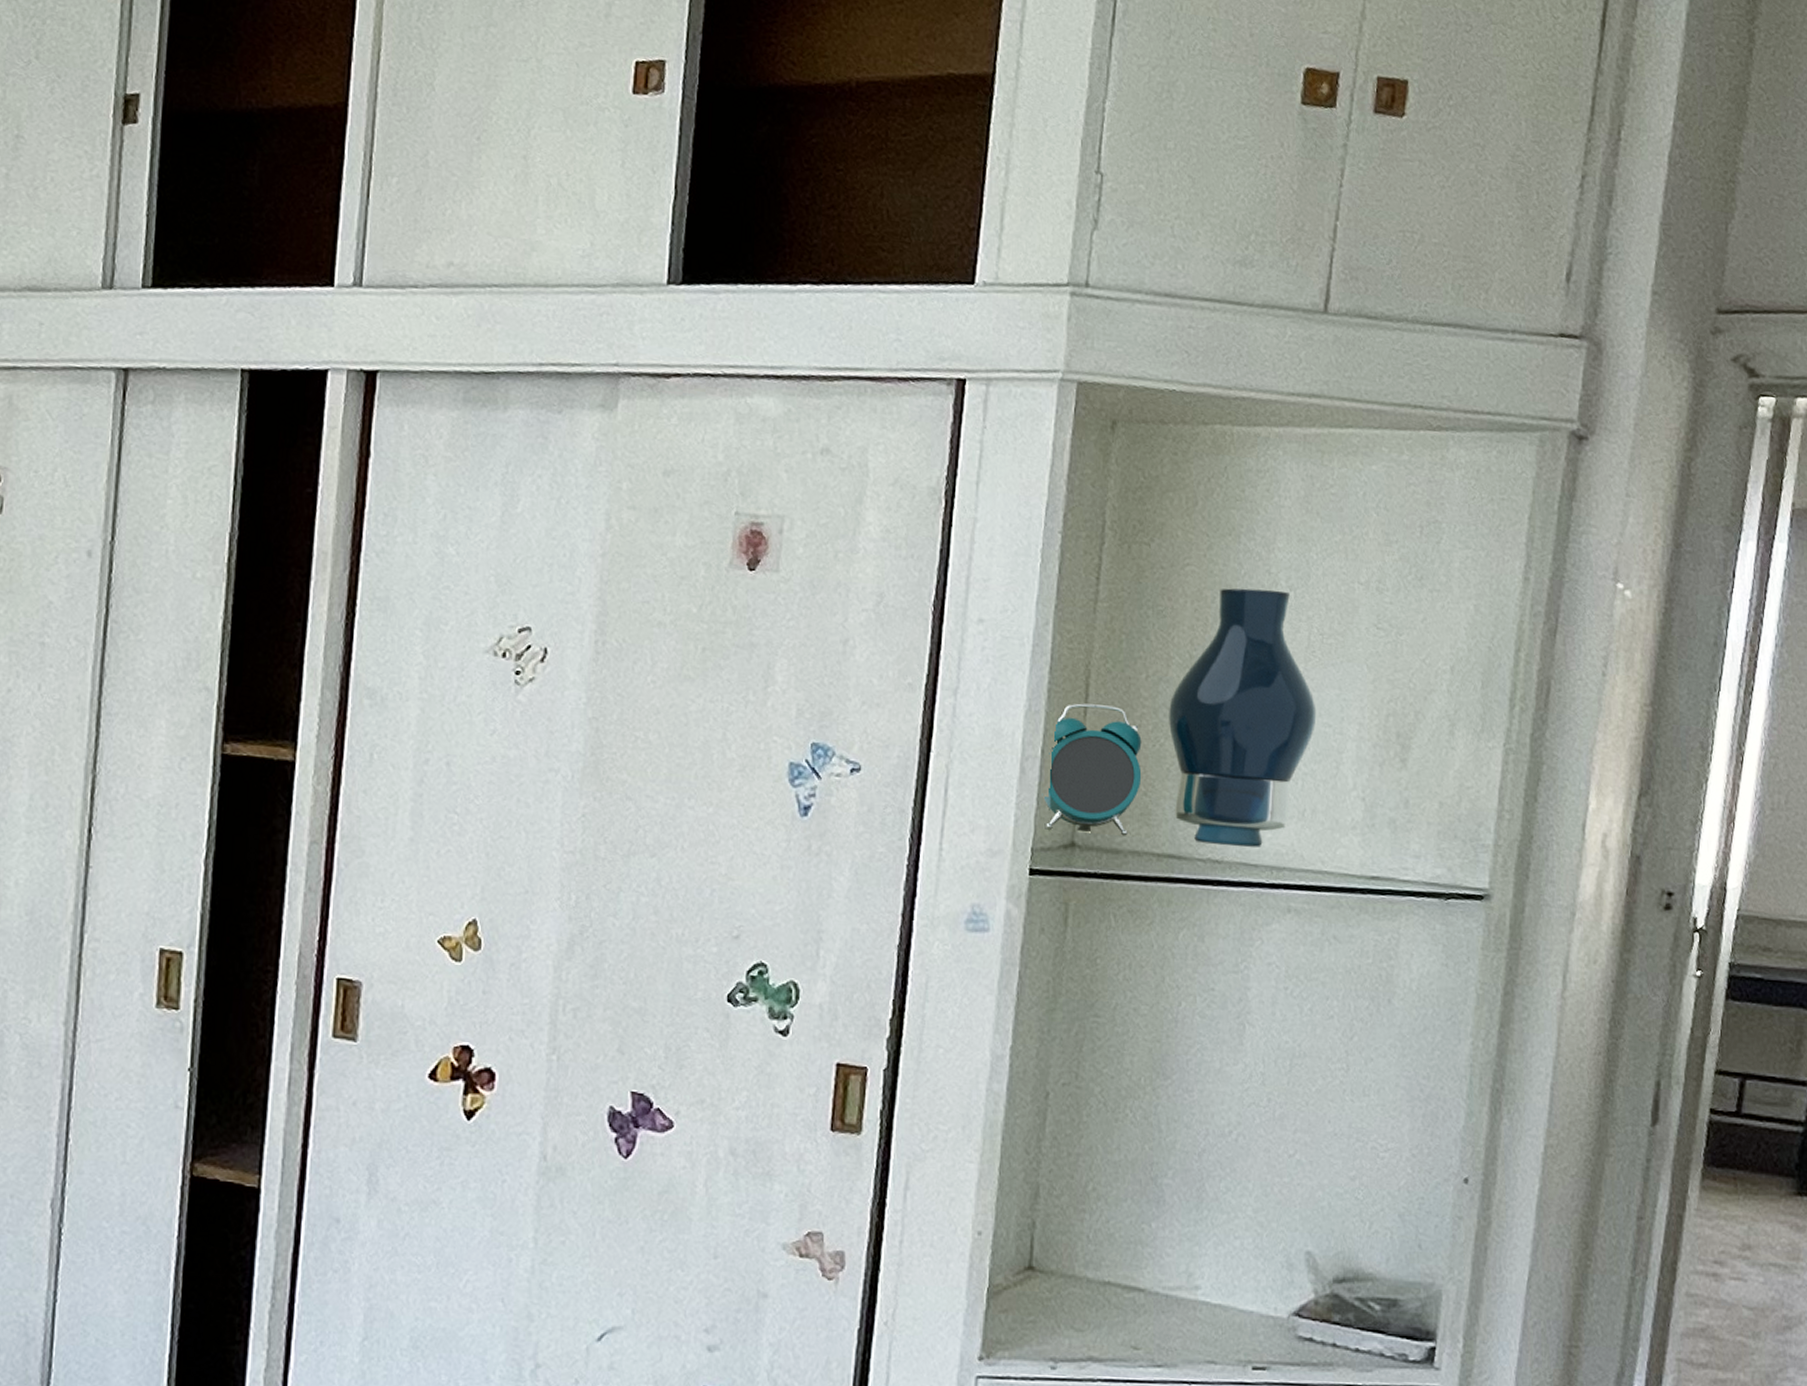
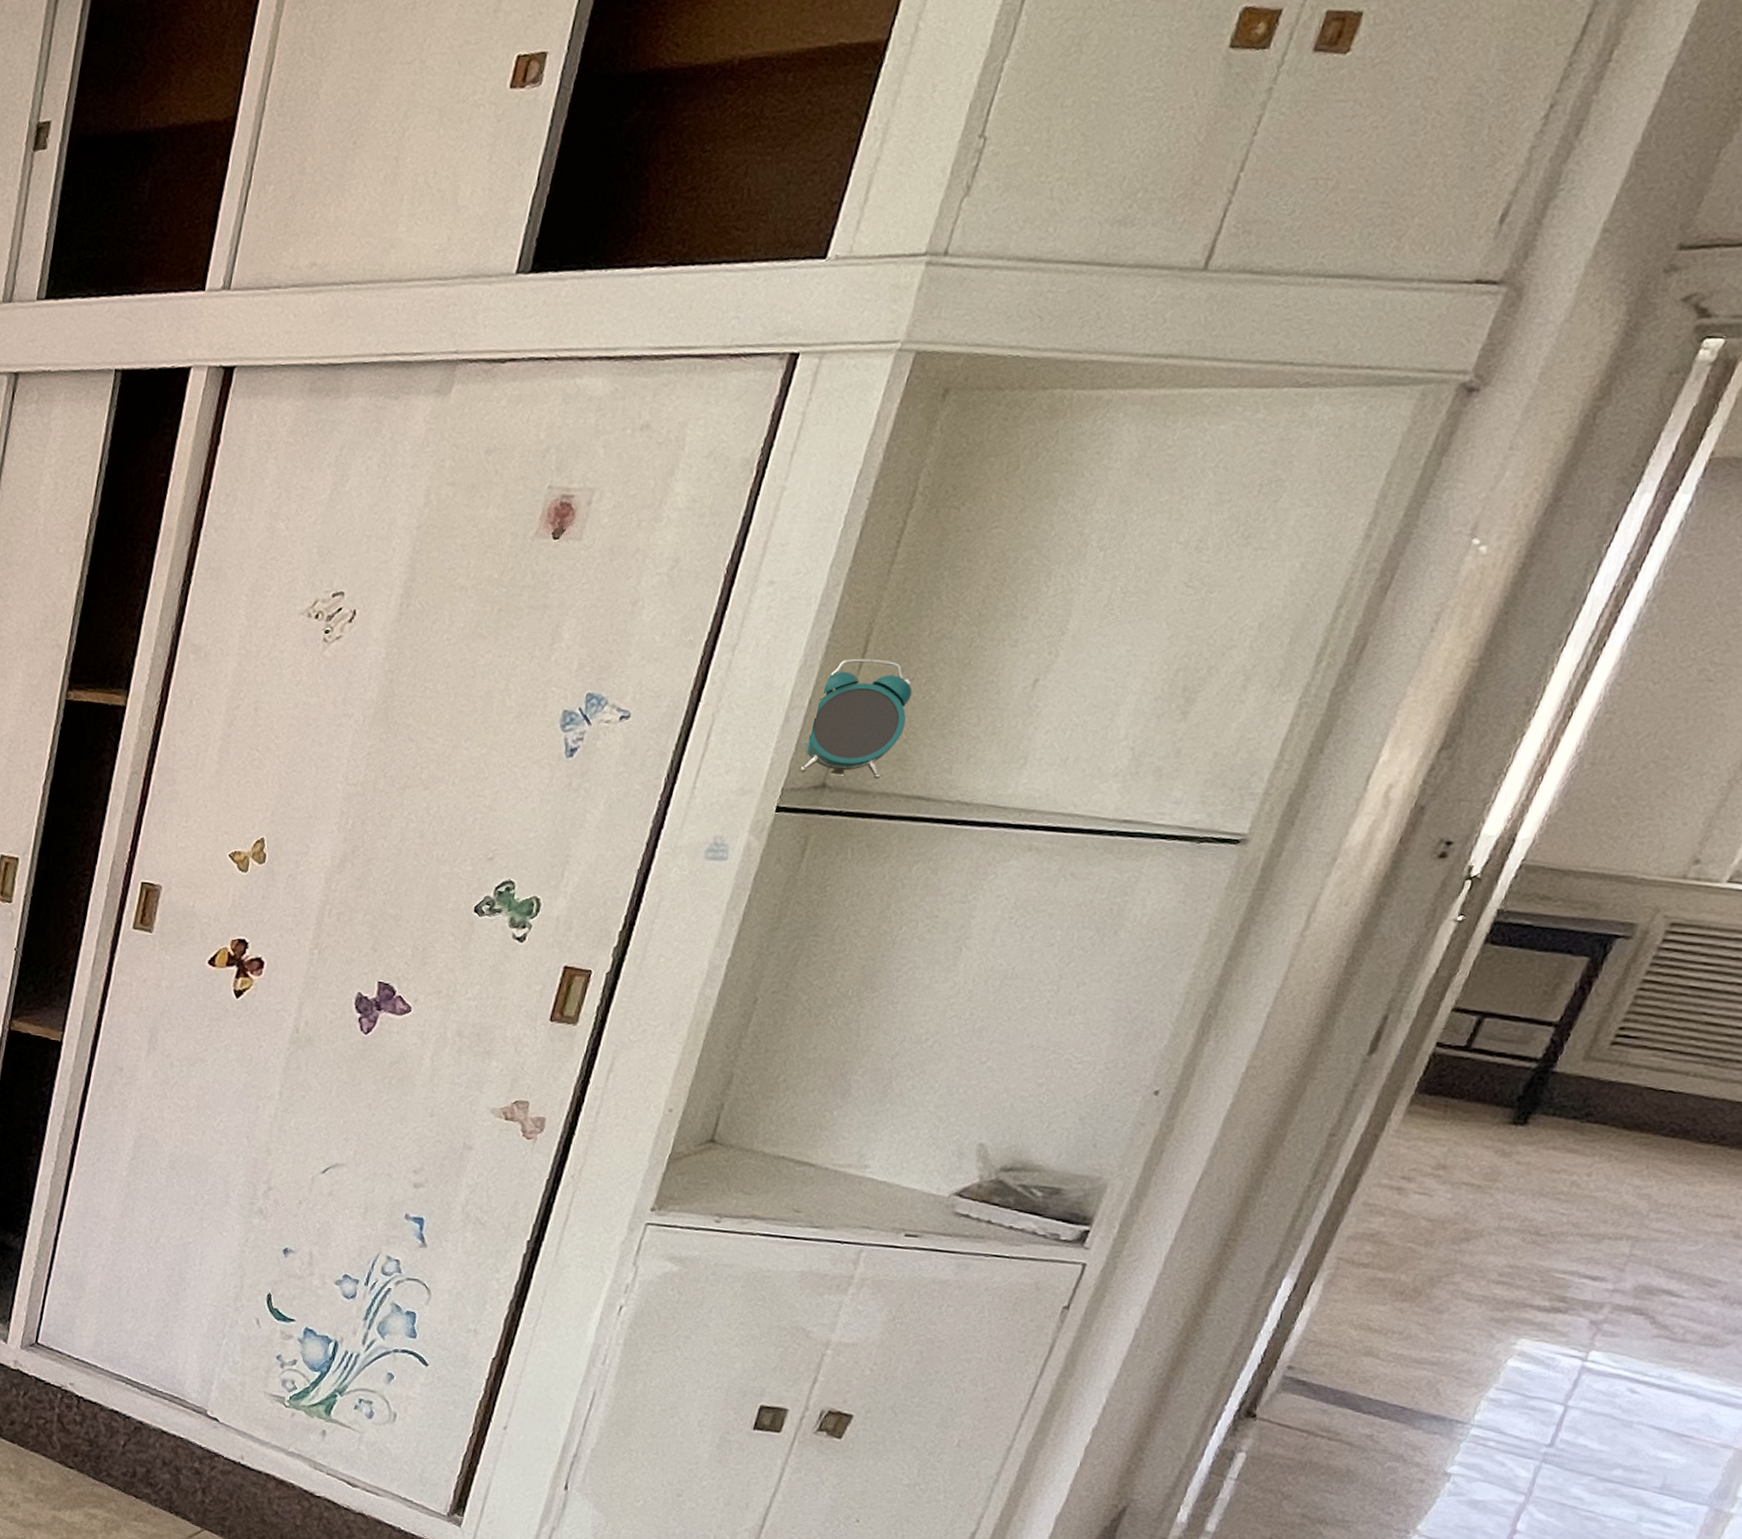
vase: present [1169,588,1317,848] -> none [931,549,1103,792]

